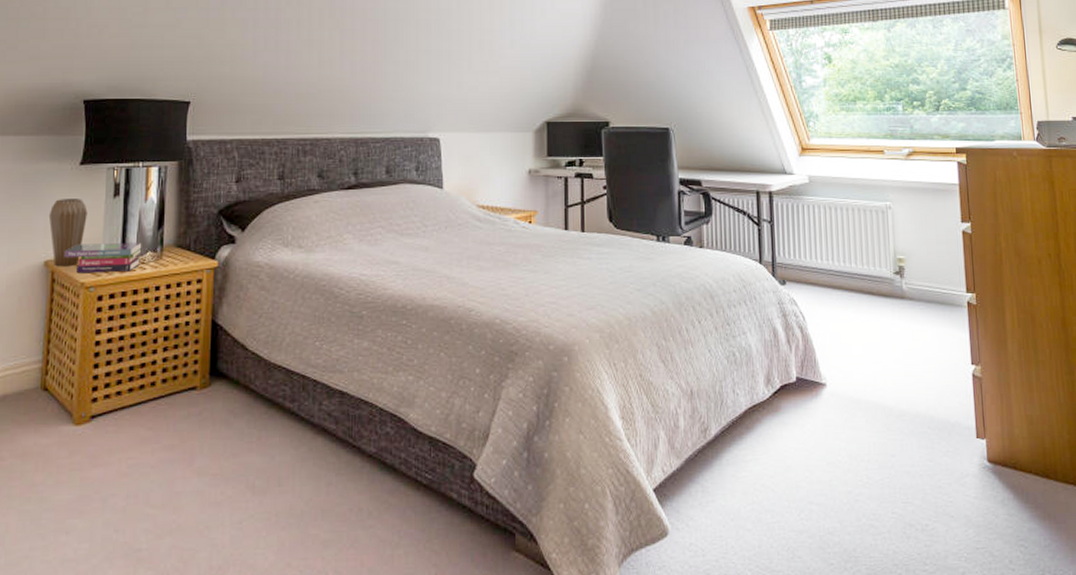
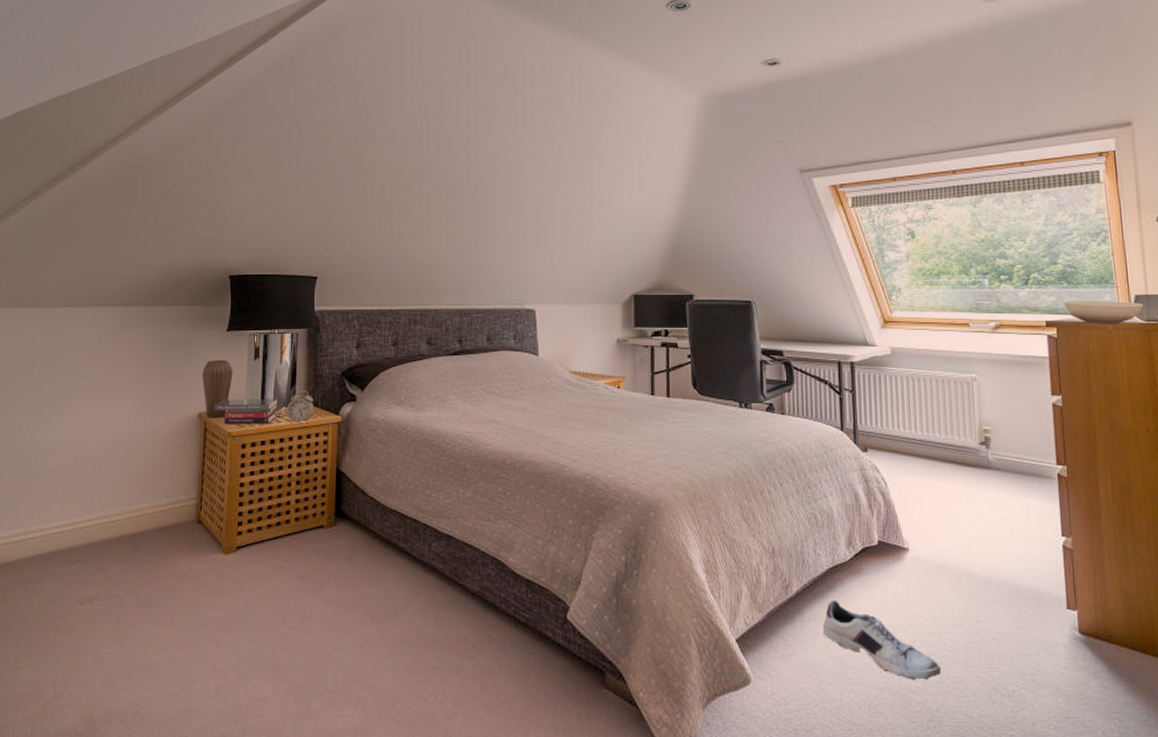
alarm clock: none [152,232,186,271] -> present [286,391,315,424]
shoe: none [742,441,859,520] -> present [823,599,942,680]
bowl: none [971,126,1046,151] -> present [1062,300,1144,324]

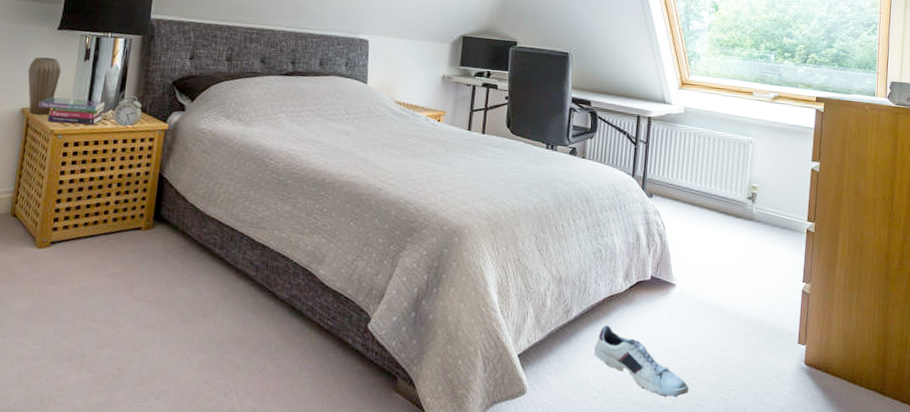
bowl: present [1062,300,1144,324] -> none [832,80,897,105]

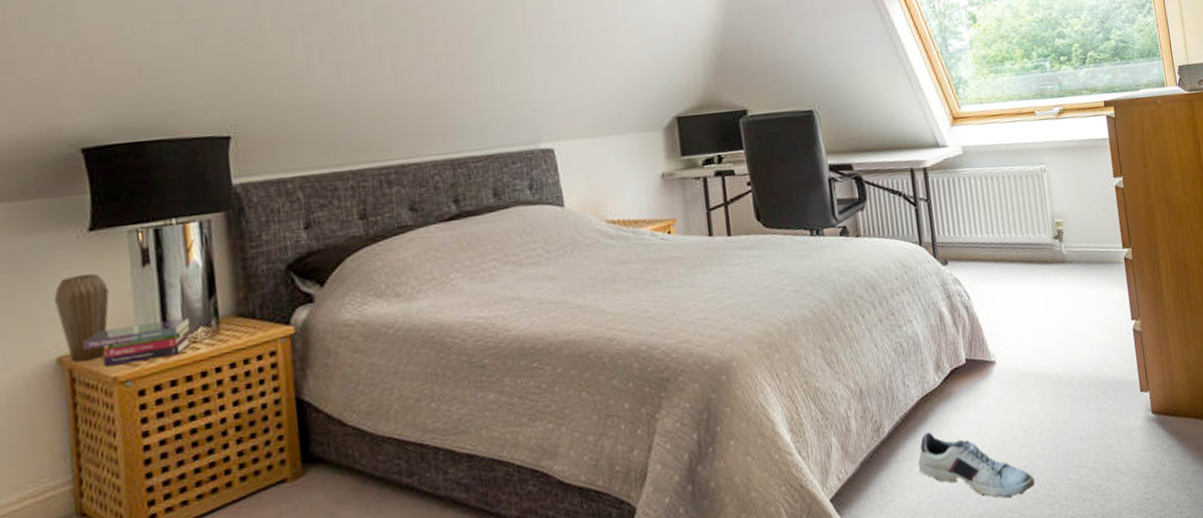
alarm clock: present [113,95,142,128] -> none [205,299,251,349]

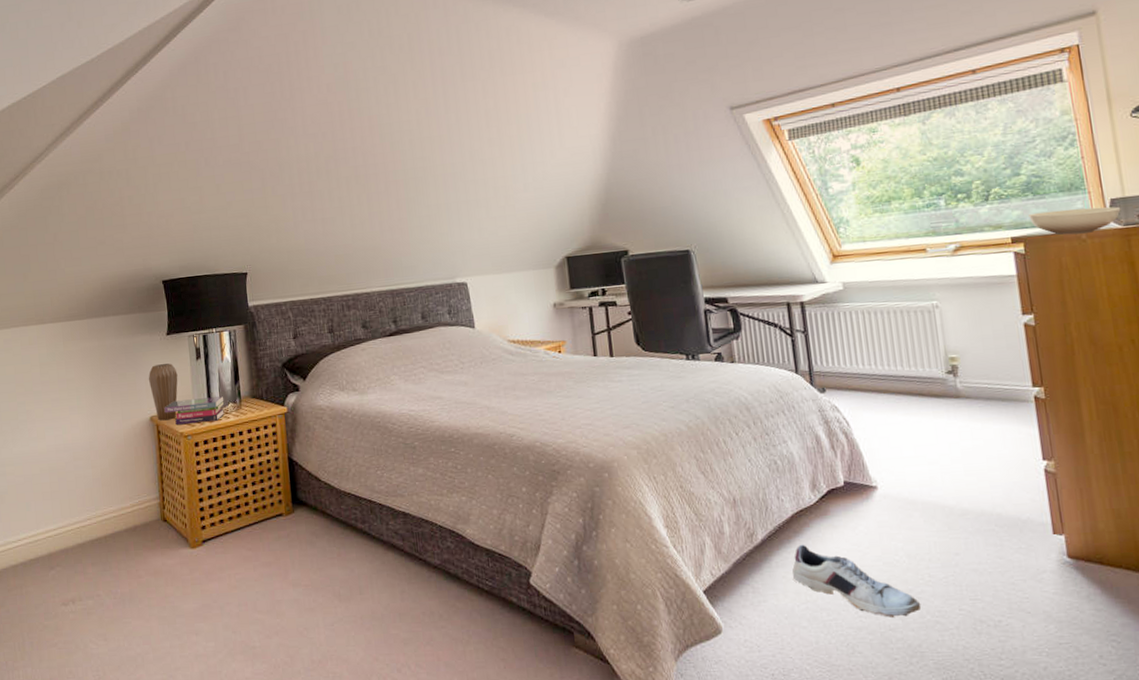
bowl: none [1117,73,1186,100] -> present [1028,206,1121,236]

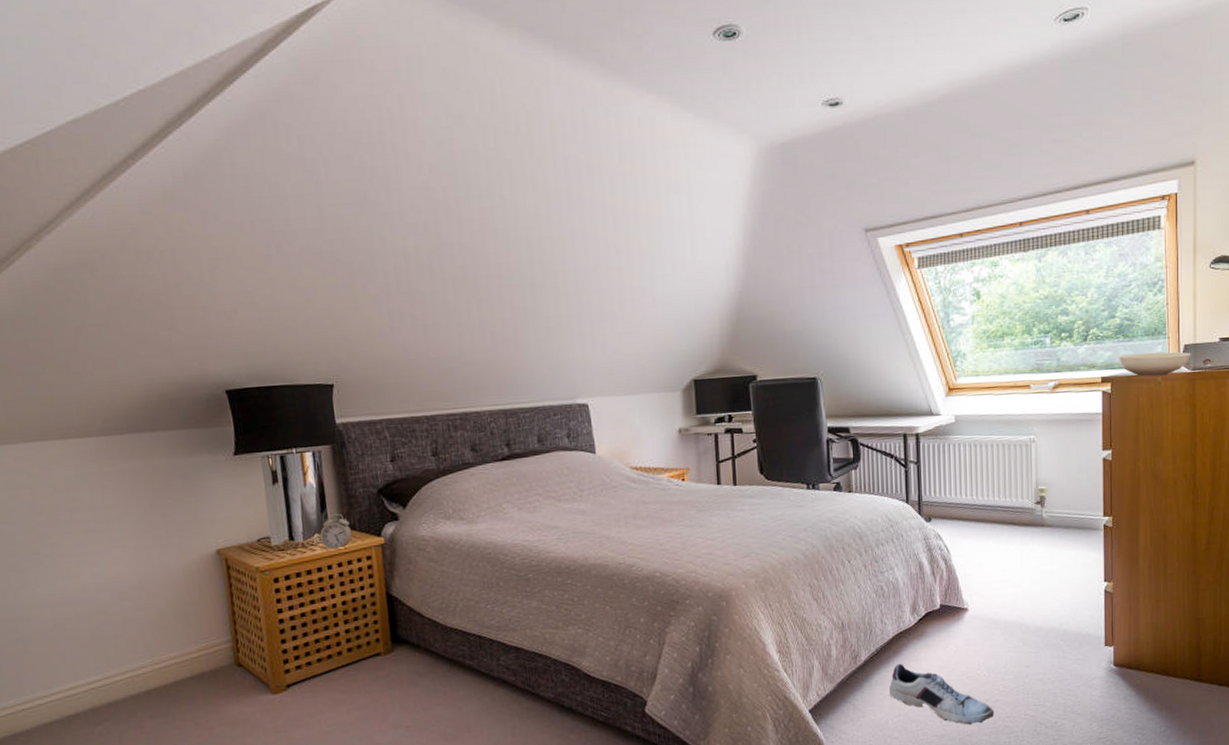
vase: present [148,363,178,421] -> none [212,488,251,554]
books: present [164,396,225,425] -> none [234,526,309,559]
alarm clock: none [233,385,261,419] -> present [319,514,353,551]

